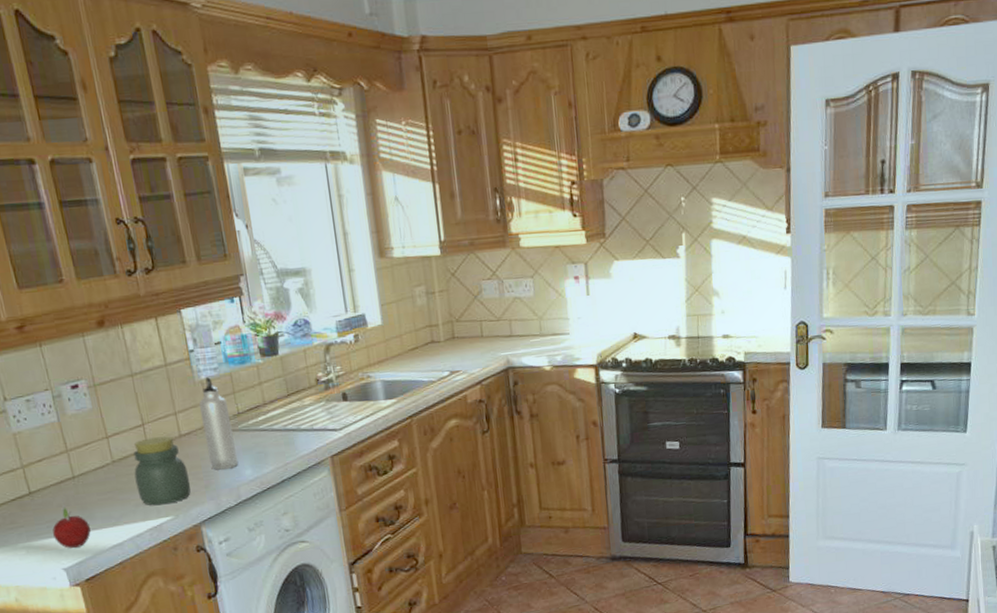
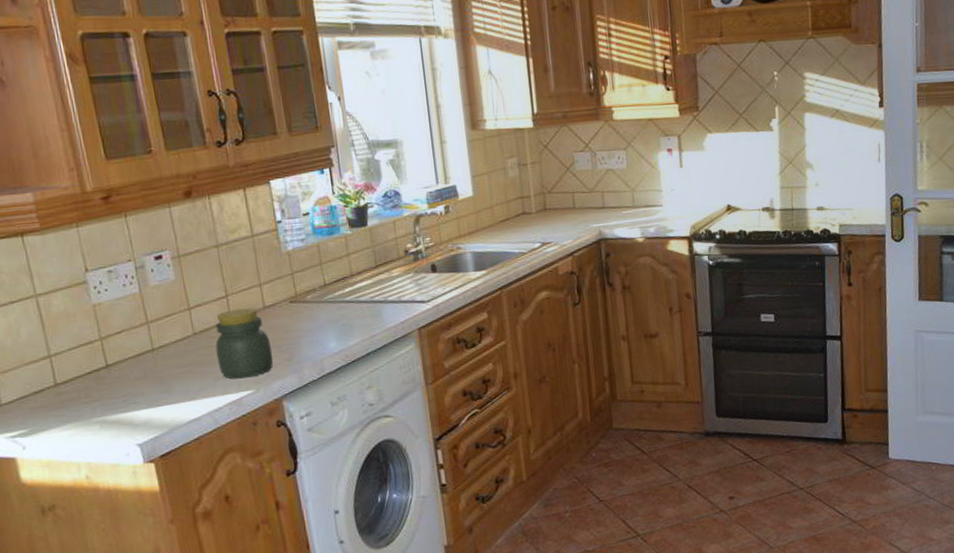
fruit: present [52,499,91,548] -> none [128,372,168,423]
water bottle: present [199,377,239,470] -> none [285,248,323,343]

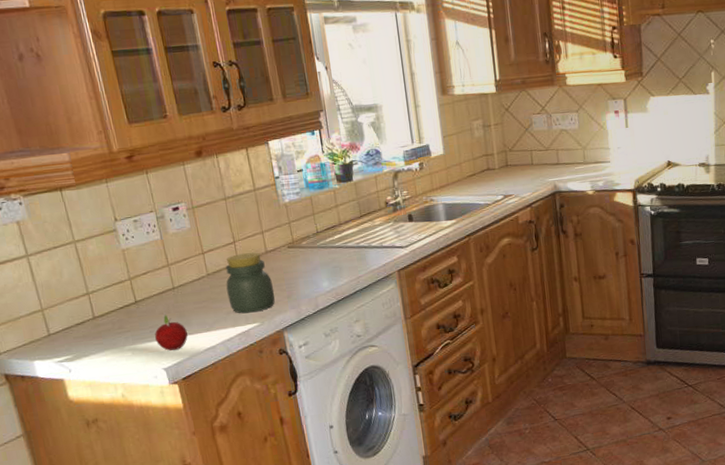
fruit: none [128,372,168,423] -> present [155,307,188,351]

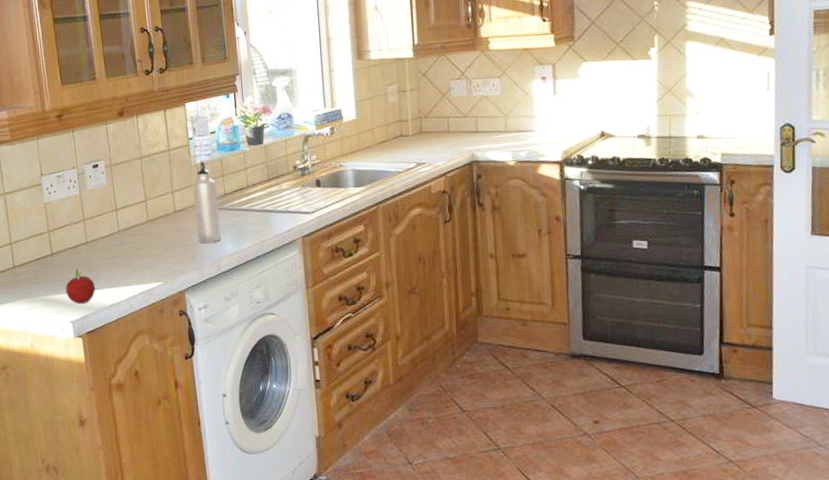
jar: present [225,252,275,314] -> none [135,211,180,272]
water bottle: none [283,200,317,283] -> present [193,162,222,244]

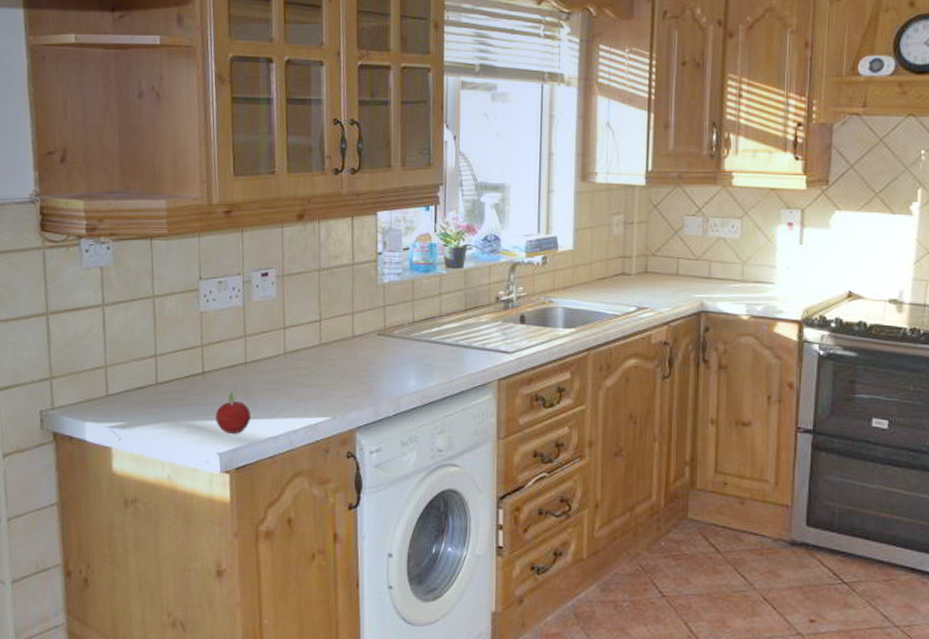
water bottle: present [193,162,222,244] -> none [376,281,405,377]

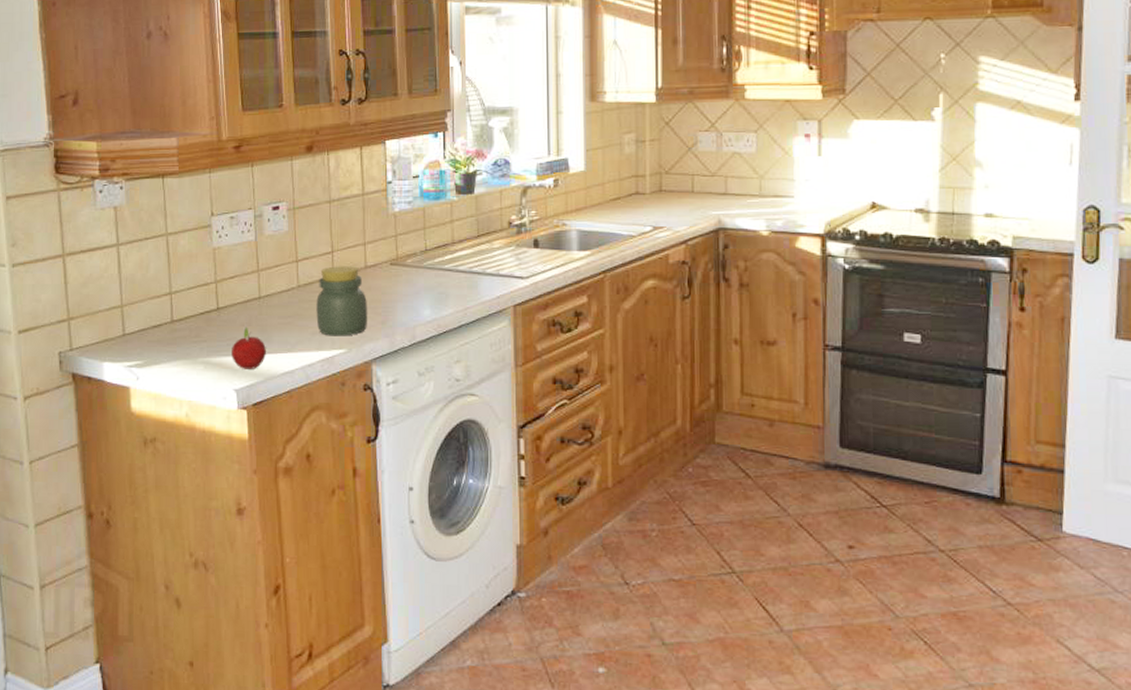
jar: none [302,334,354,404] -> present [316,266,368,336]

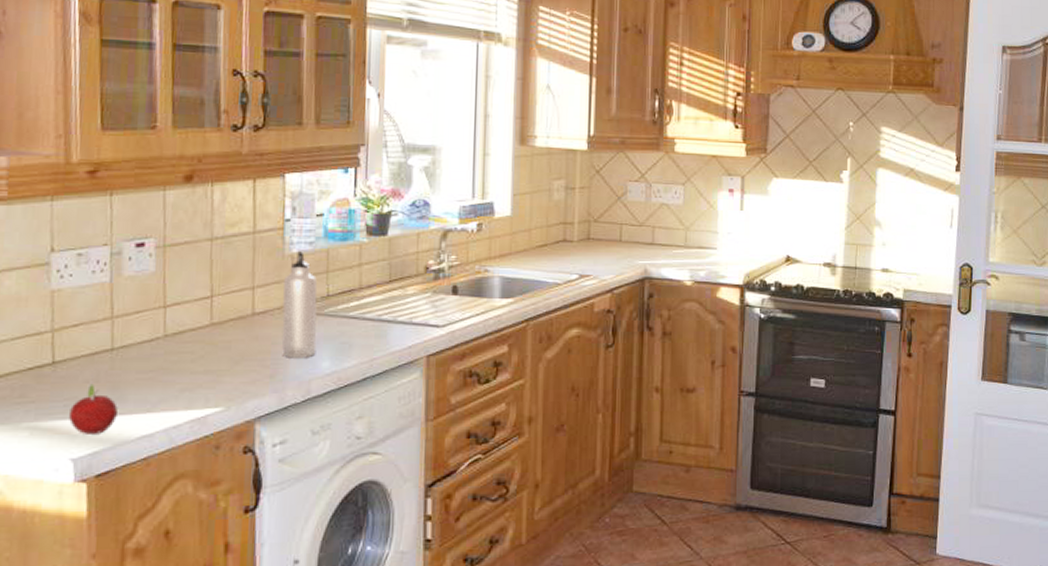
jar: present [316,266,368,336] -> none [186,313,254,393]
water bottle: none [389,210,419,307] -> present [282,251,318,358]

